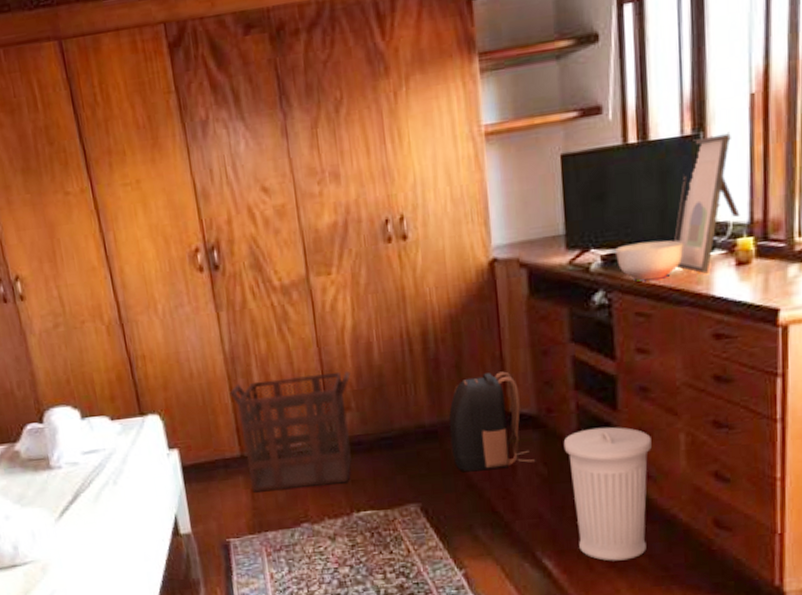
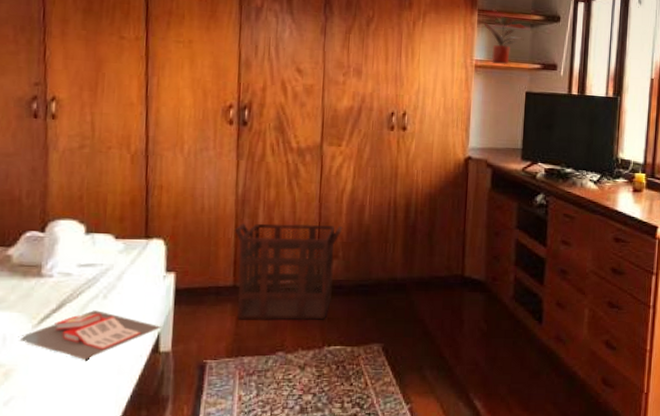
book: none [45,497,177,549] -> present [18,310,162,360]
backpack: present [448,371,535,472] -> none [415,243,478,322]
potted plant: none [487,46,550,125] -> present [483,9,526,65]
trash bin: present [563,427,652,562] -> none [501,297,565,406]
bowl: present [616,240,684,281] -> none [555,164,601,193]
picture frame: present [674,131,740,274] -> none [594,100,638,194]

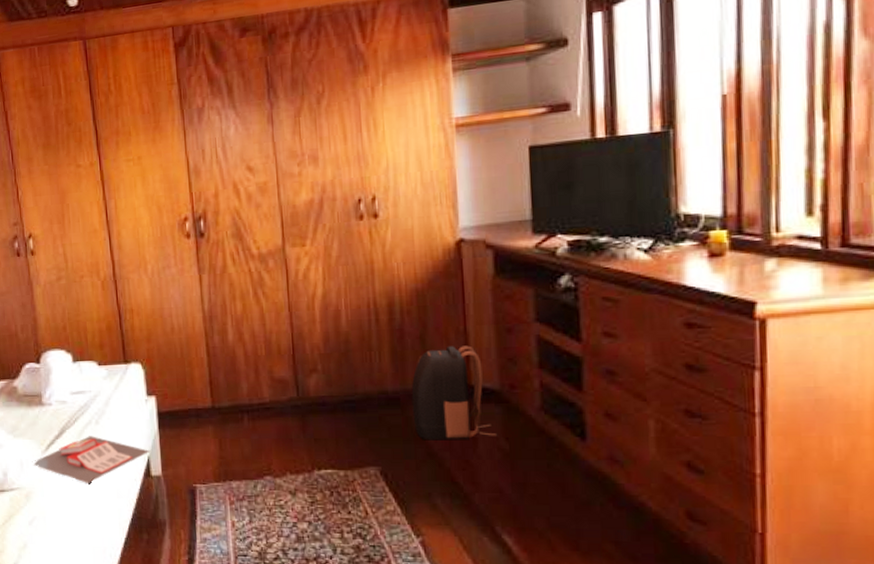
laundry basket: present [234,222,343,321] -> none [205,335,319,443]
backpack: none [415,243,478,322] -> present [411,345,496,441]
potted plant: present [483,9,526,65] -> none [459,49,520,119]

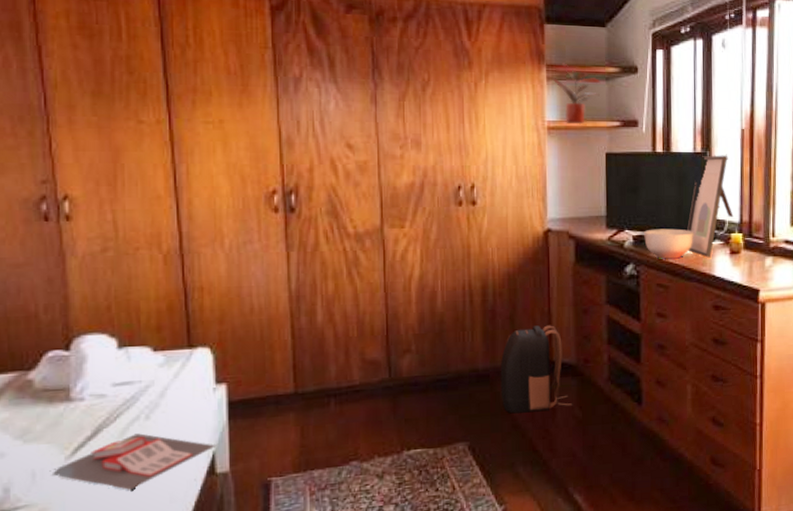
potted plant: none [459,49,520,119] -> present [552,63,601,125]
bowl: none [583,229,654,267] -> present [644,228,694,259]
picture frame: none [643,129,713,264] -> present [687,154,734,258]

